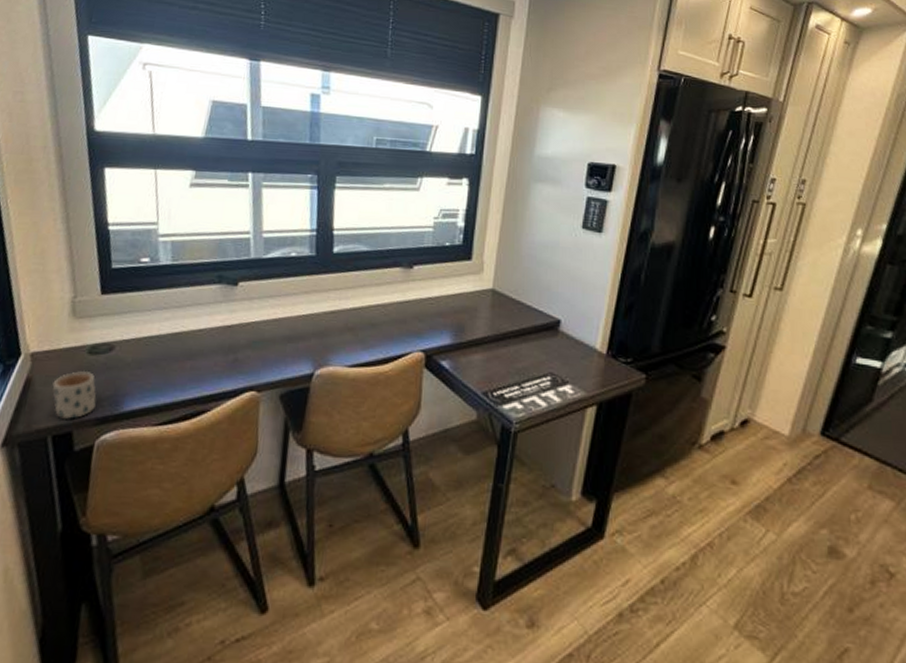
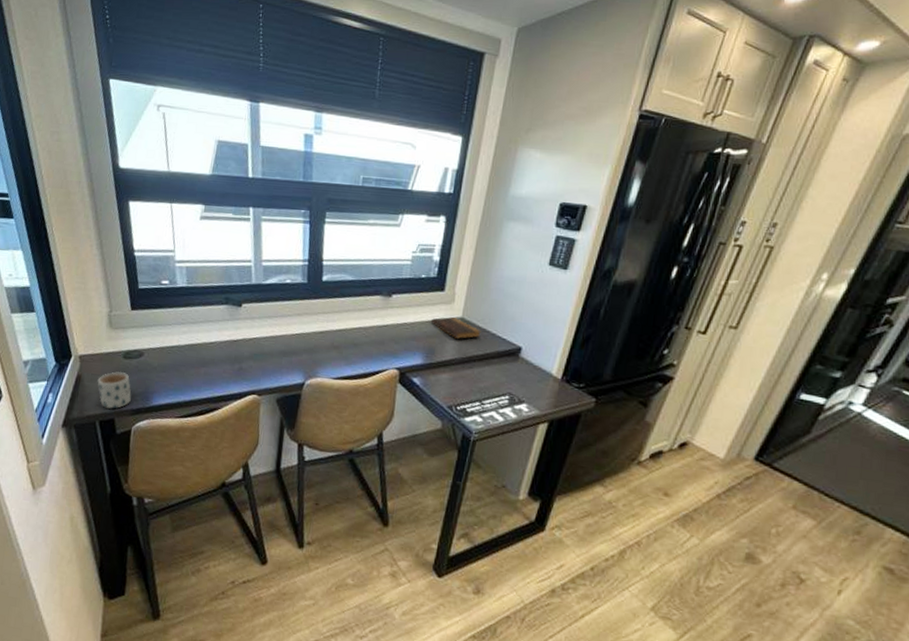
book: none [459,289,515,313] -> present [431,317,481,339]

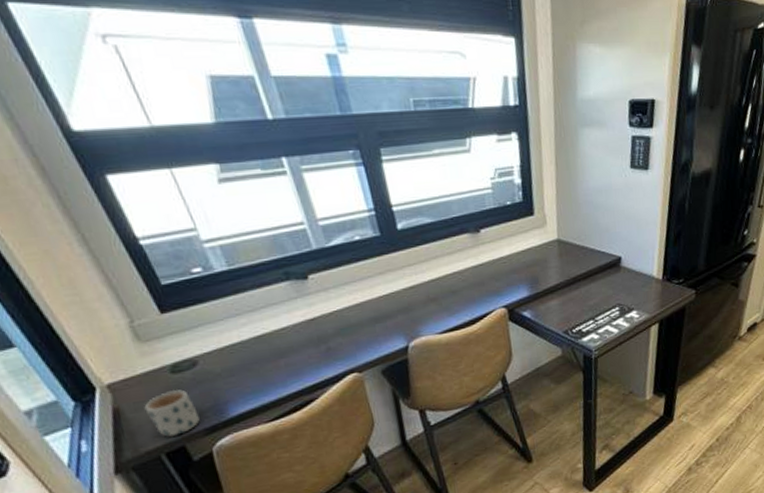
book: present [431,317,481,339] -> none [528,241,580,262]

